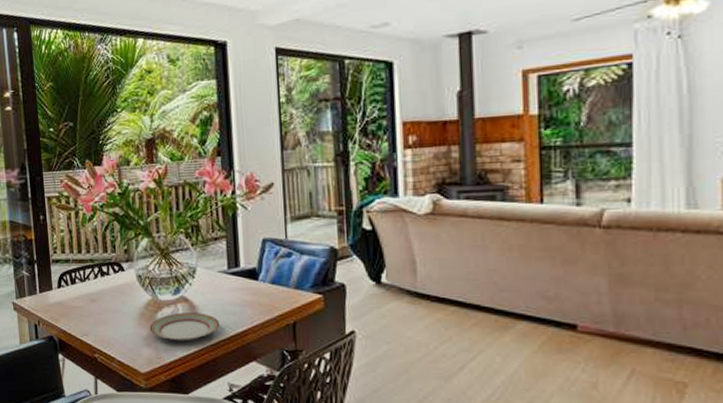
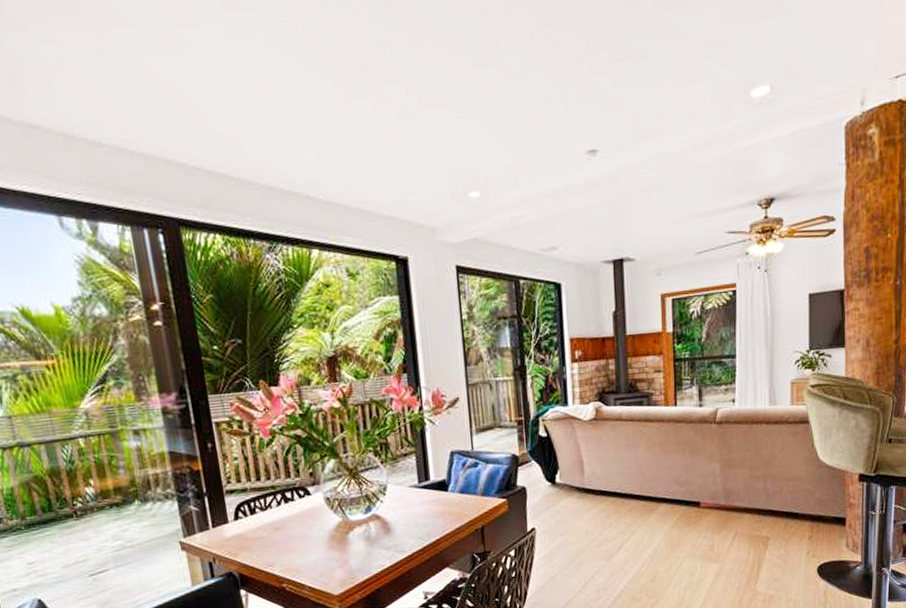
plate: present [149,313,220,341] -> none [340,528,413,559]

